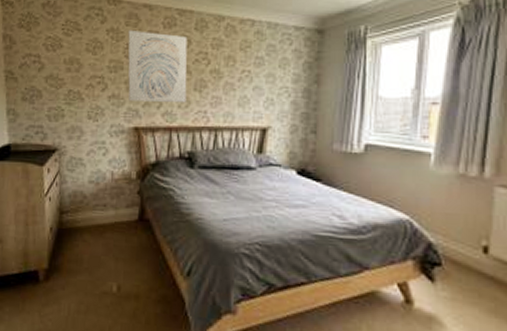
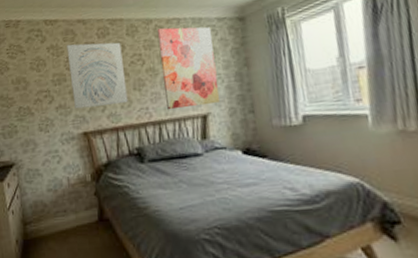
wall art: none [226,27,287,118] -> present [157,26,221,110]

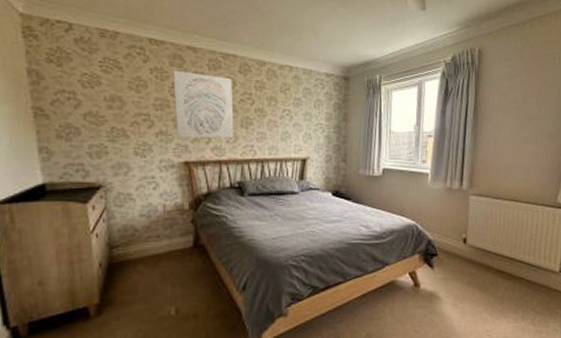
wall art: present [157,26,221,110] -> none [269,71,320,151]

